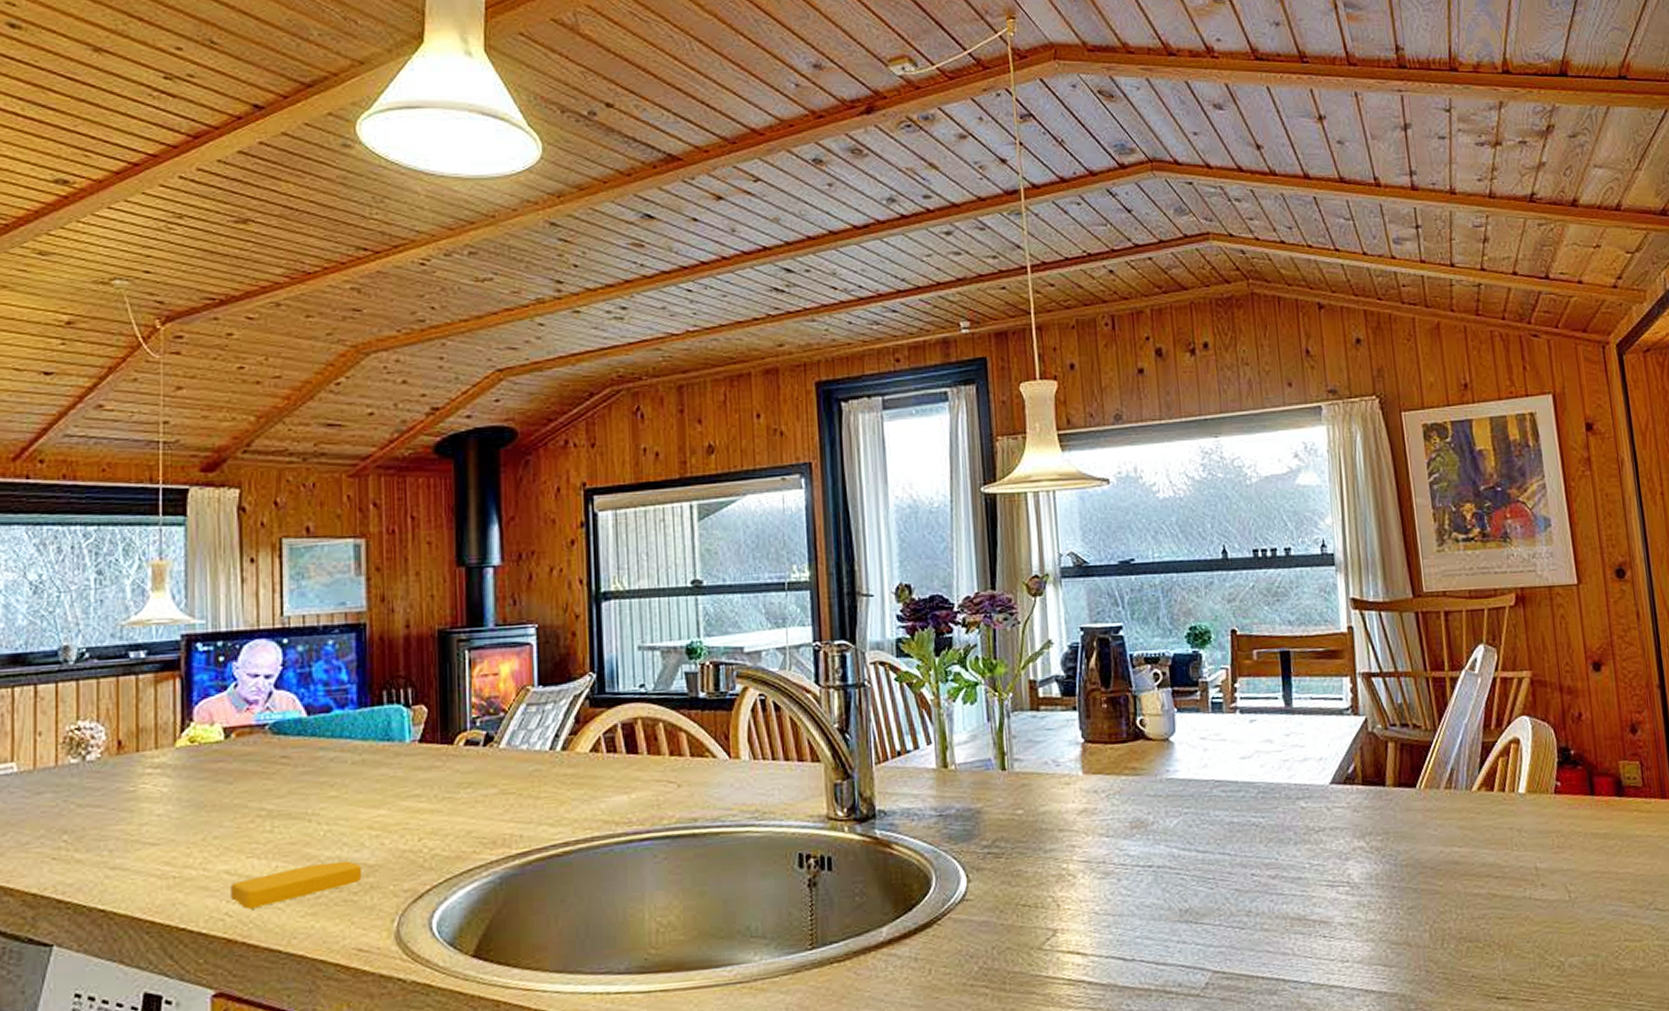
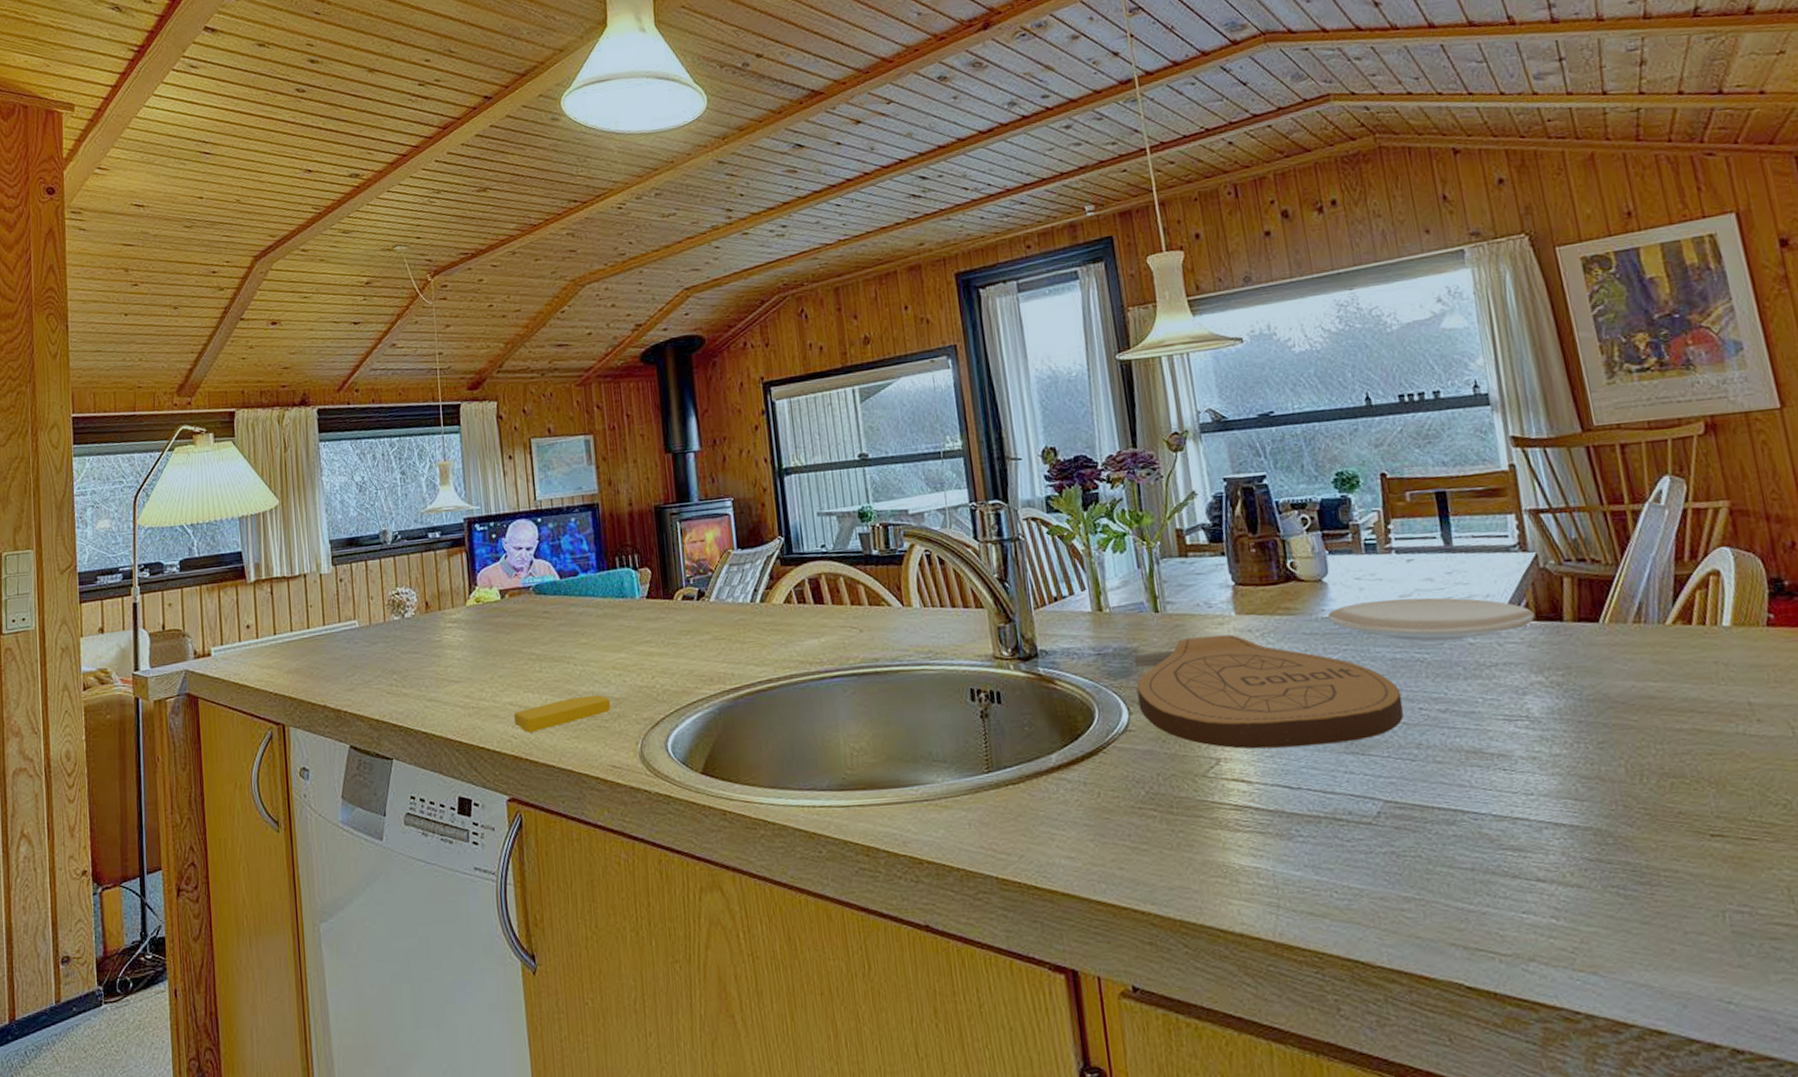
cutting board: none [976,795,1237,919] -> present [1133,634,1404,749]
plate: none [1171,759,1361,805] -> present [1327,597,1535,642]

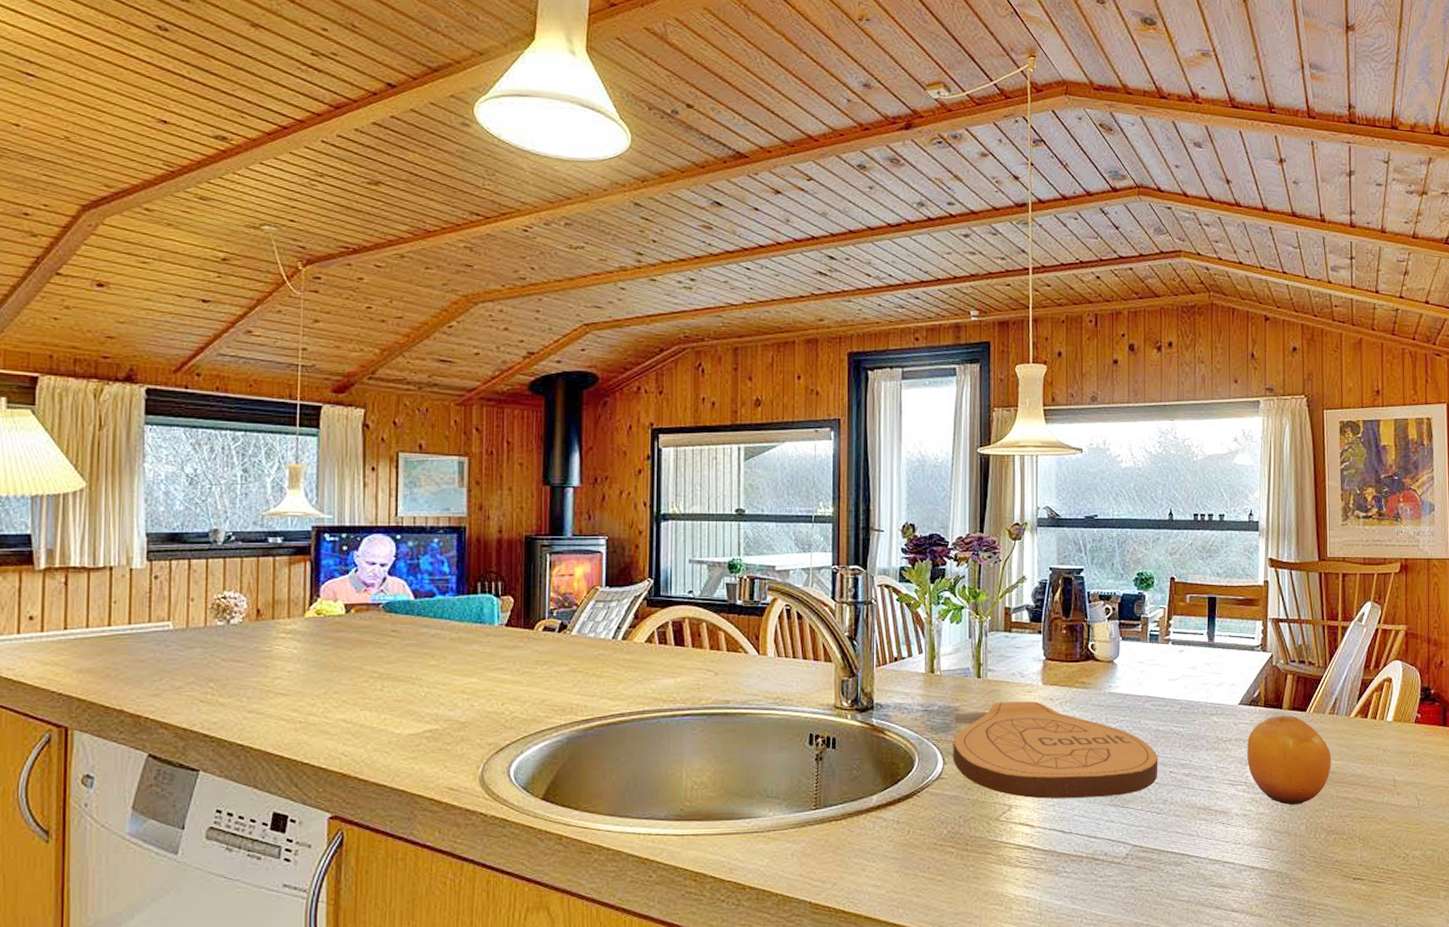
sponge: present [514,694,611,733] -> none [347,717,455,751]
plate: present [1327,597,1535,642] -> none [1113,681,1263,718]
fruit: none [1520,628,1650,742] -> present [1247,715,1331,805]

